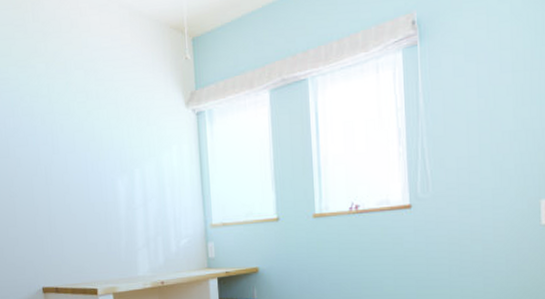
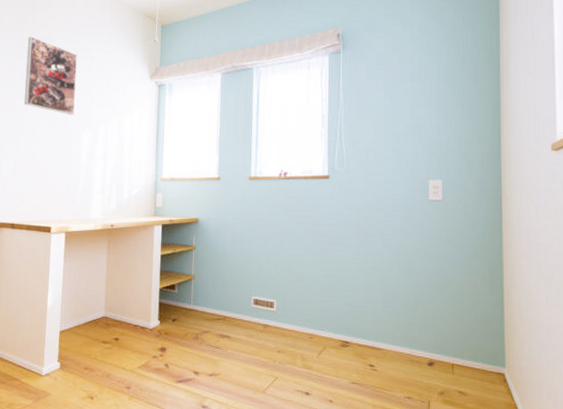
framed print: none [42,70,106,160] -> present [23,37,77,115]

